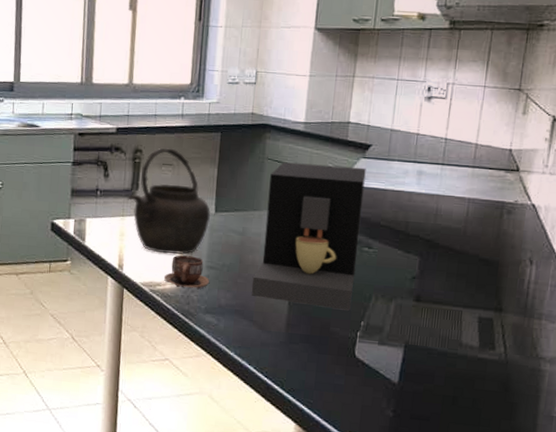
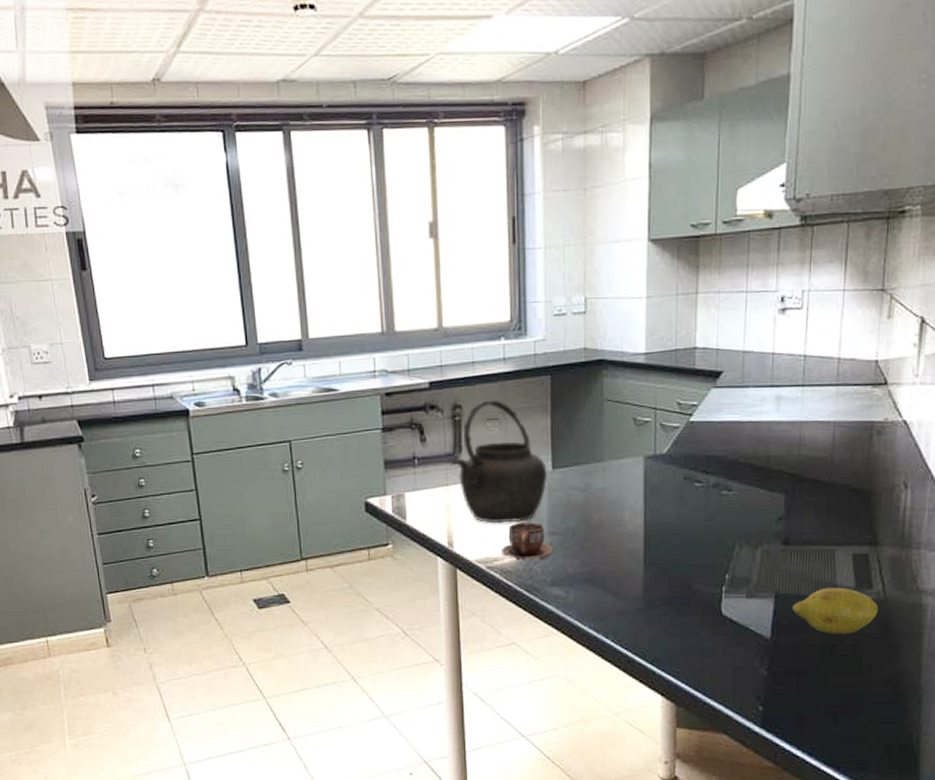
coffee maker: present [251,162,366,311] -> none [601,399,719,564]
fruit: none [420,344,500,389] -> present [793,587,879,635]

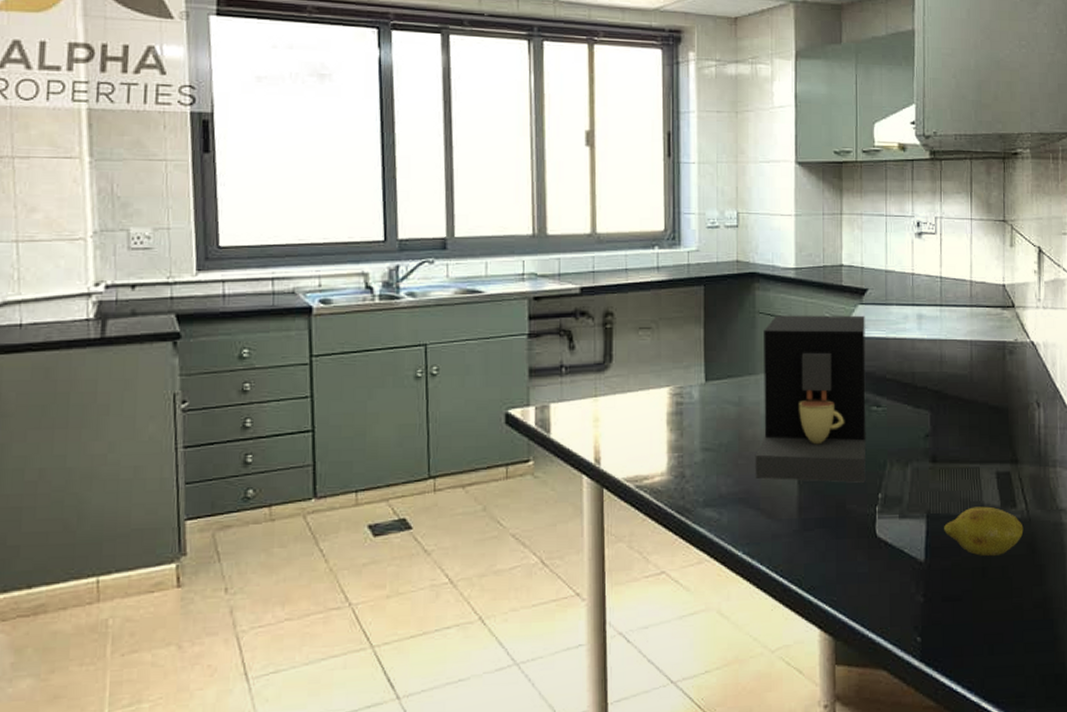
kettle: present [450,399,548,524] -> none [599,308,701,438]
cup: present [502,522,554,560] -> none [652,438,707,479]
coffee maker: none [601,399,719,564] -> present [755,315,866,483]

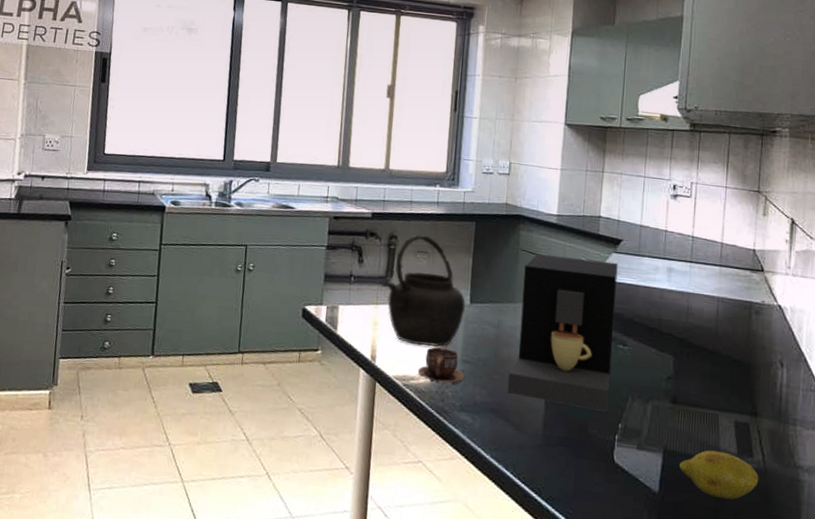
kettle: none [599,308,701,438] -> present [381,235,467,348]
cup: none [652,438,707,479] -> present [418,347,465,385]

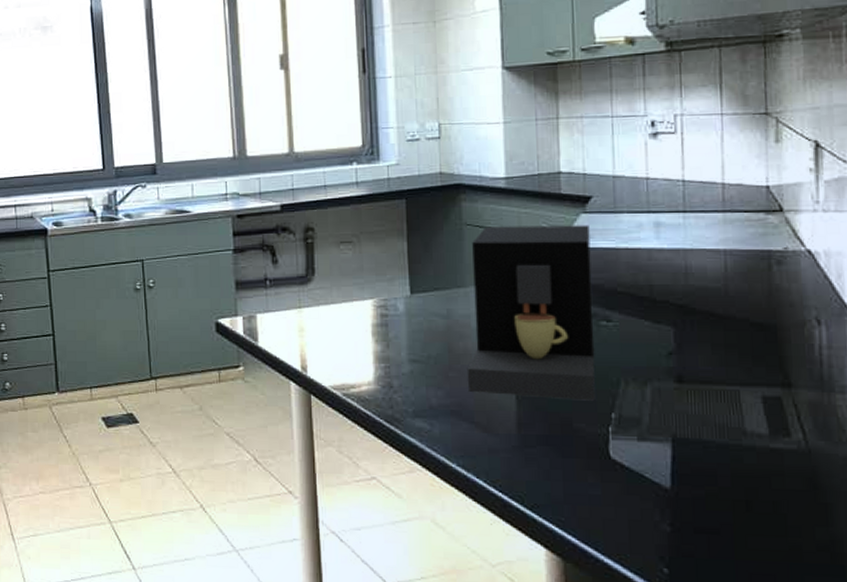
kettle: present [381,235,467,348] -> none [302,223,406,349]
cup: present [418,347,465,385] -> none [359,349,415,389]
fruit: present [679,450,759,500] -> none [695,433,801,490]

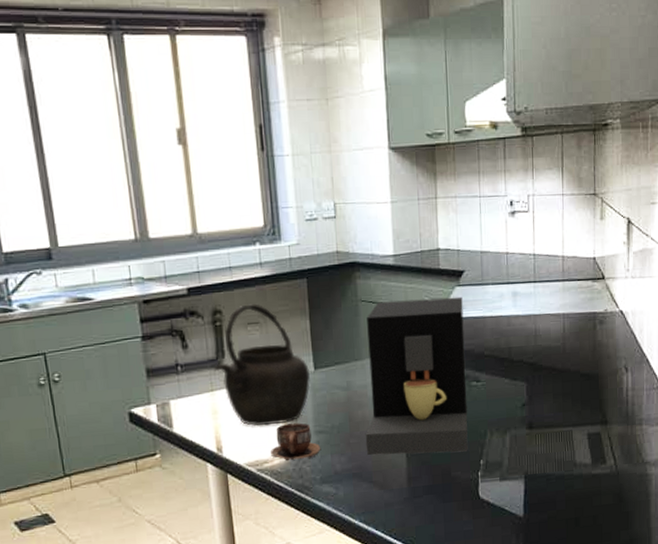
kettle: none [302,223,406,349] -> present [213,303,311,426]
cup: none [359,349,415,389] -> present [271,423,321,460]

